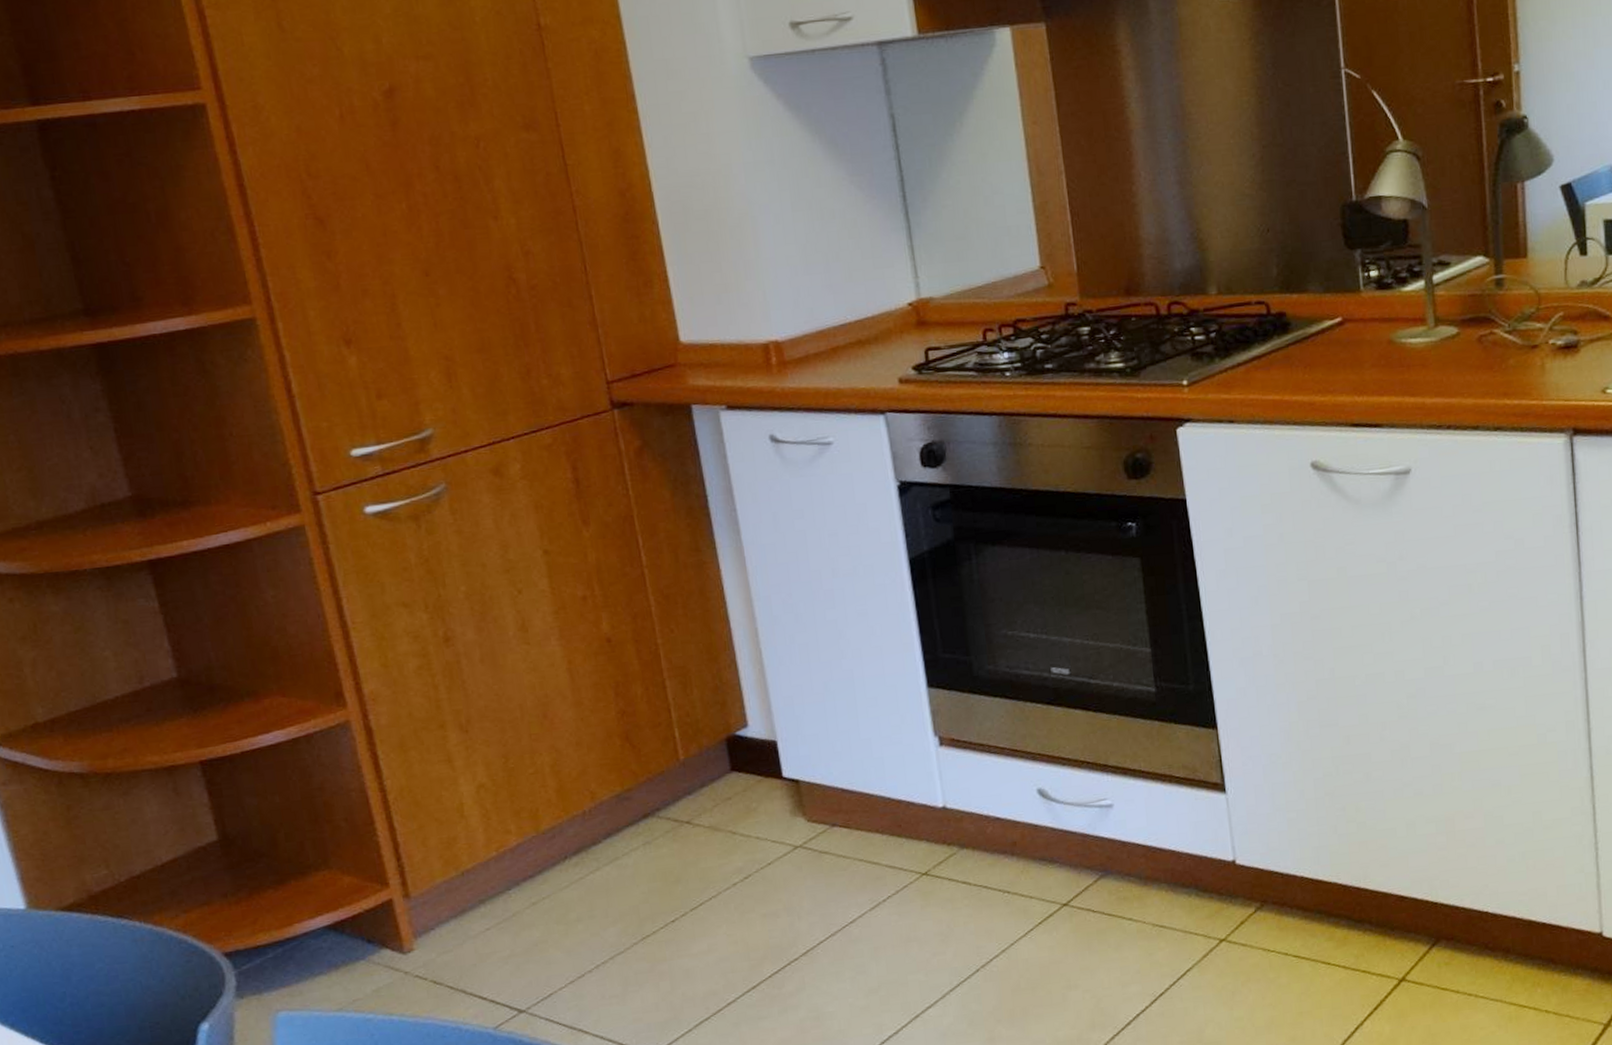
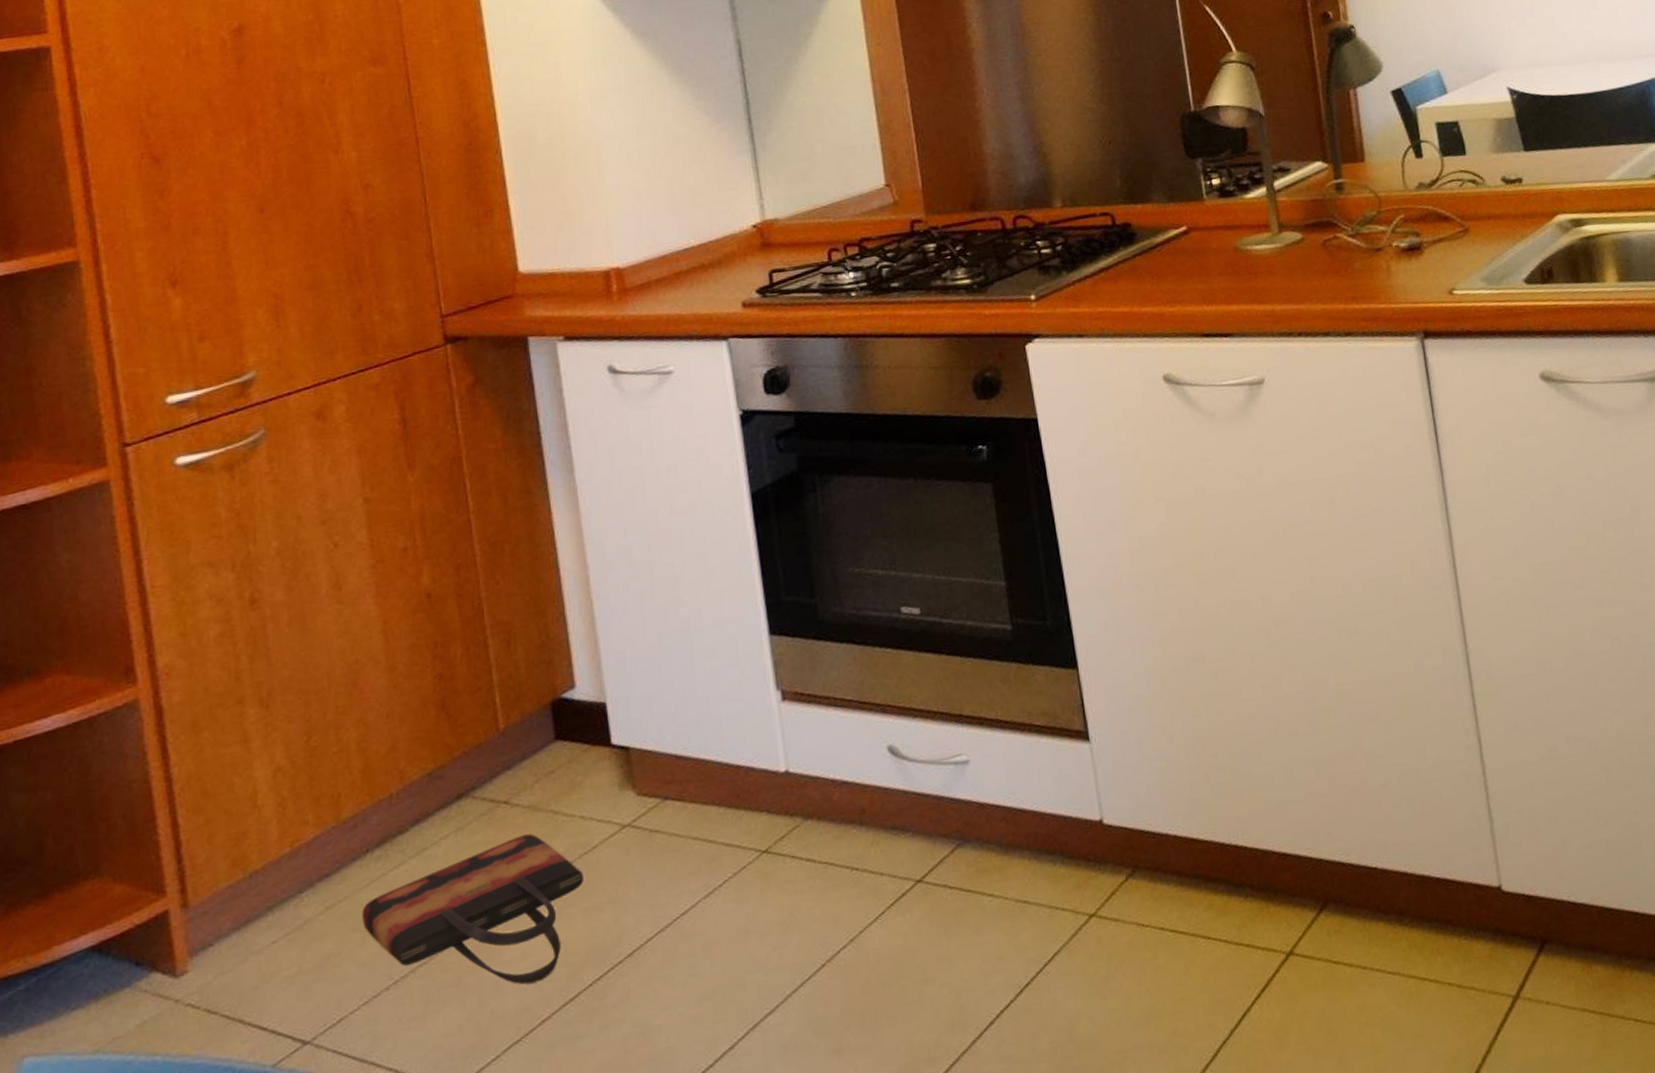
shopping bag: none [563,850,761,974] -> present [362,833,584,985]

